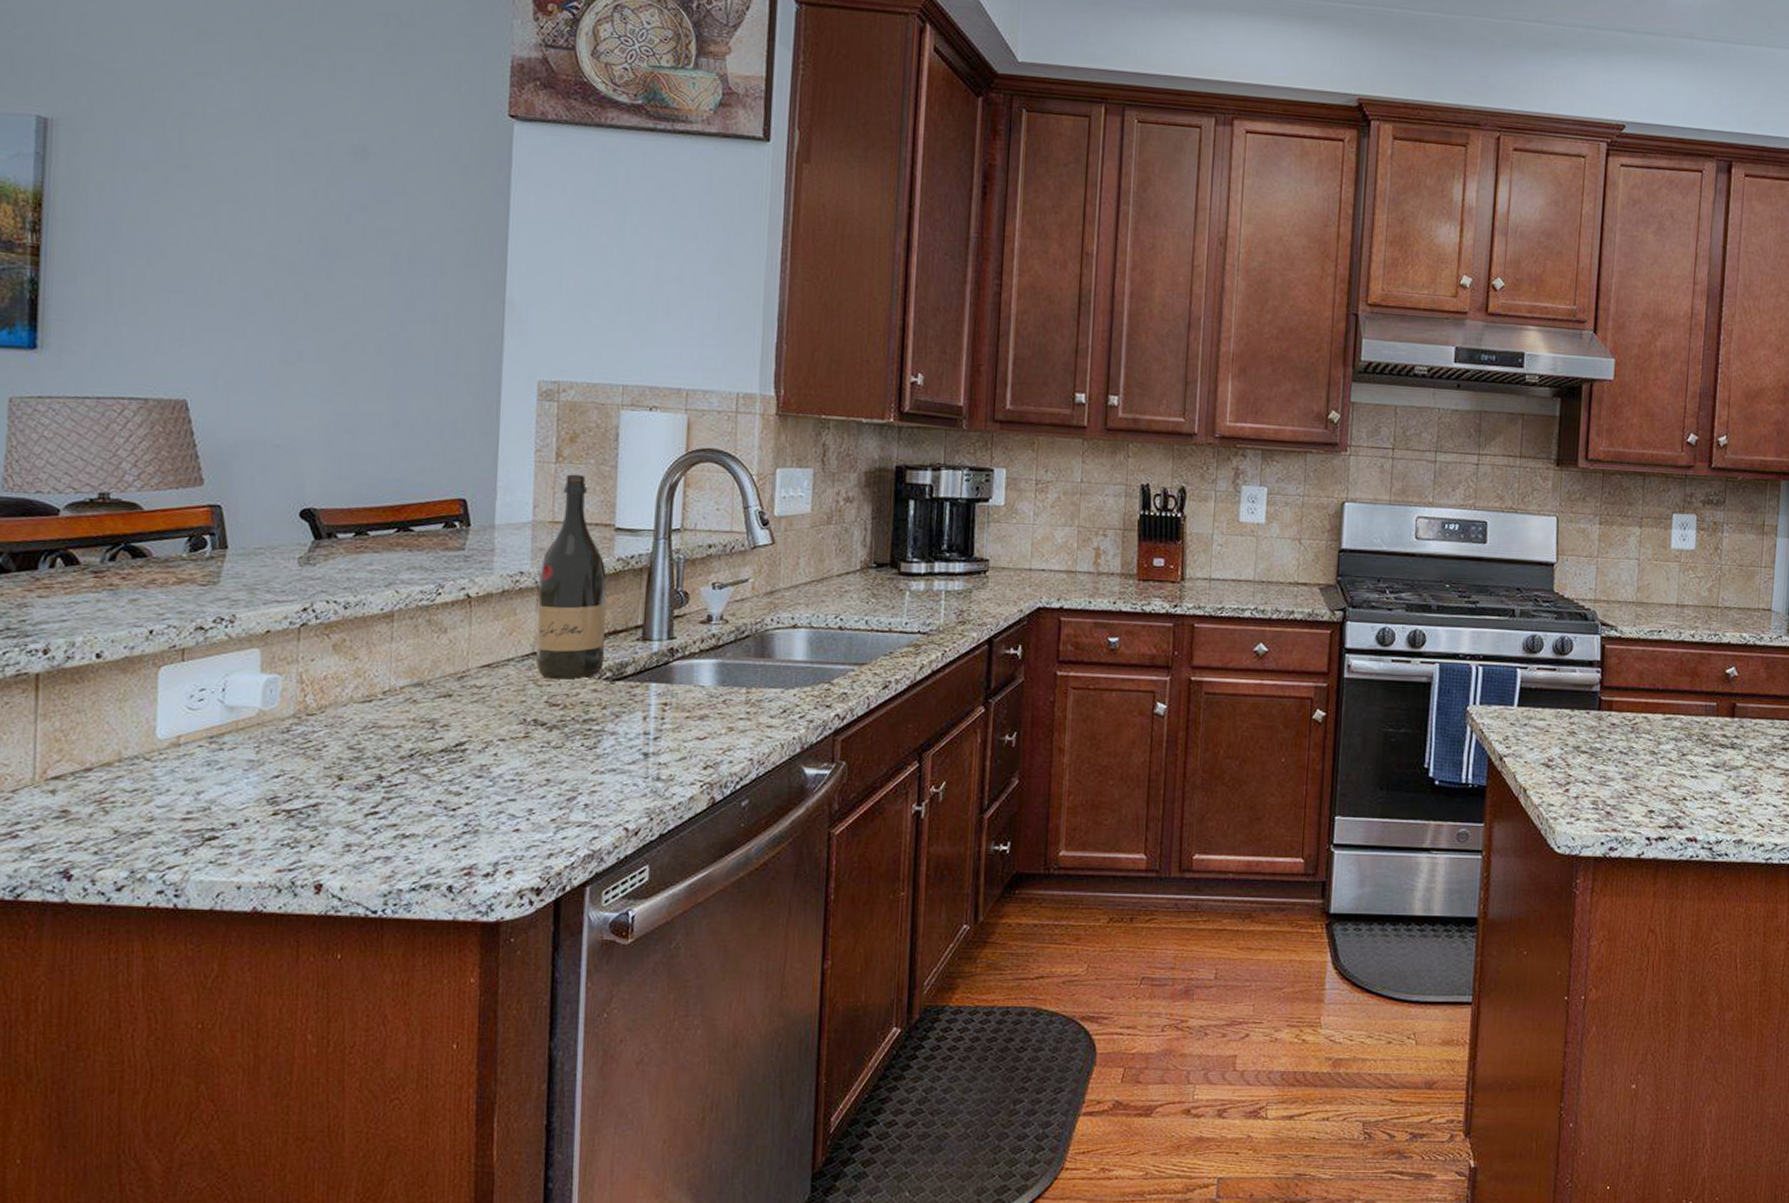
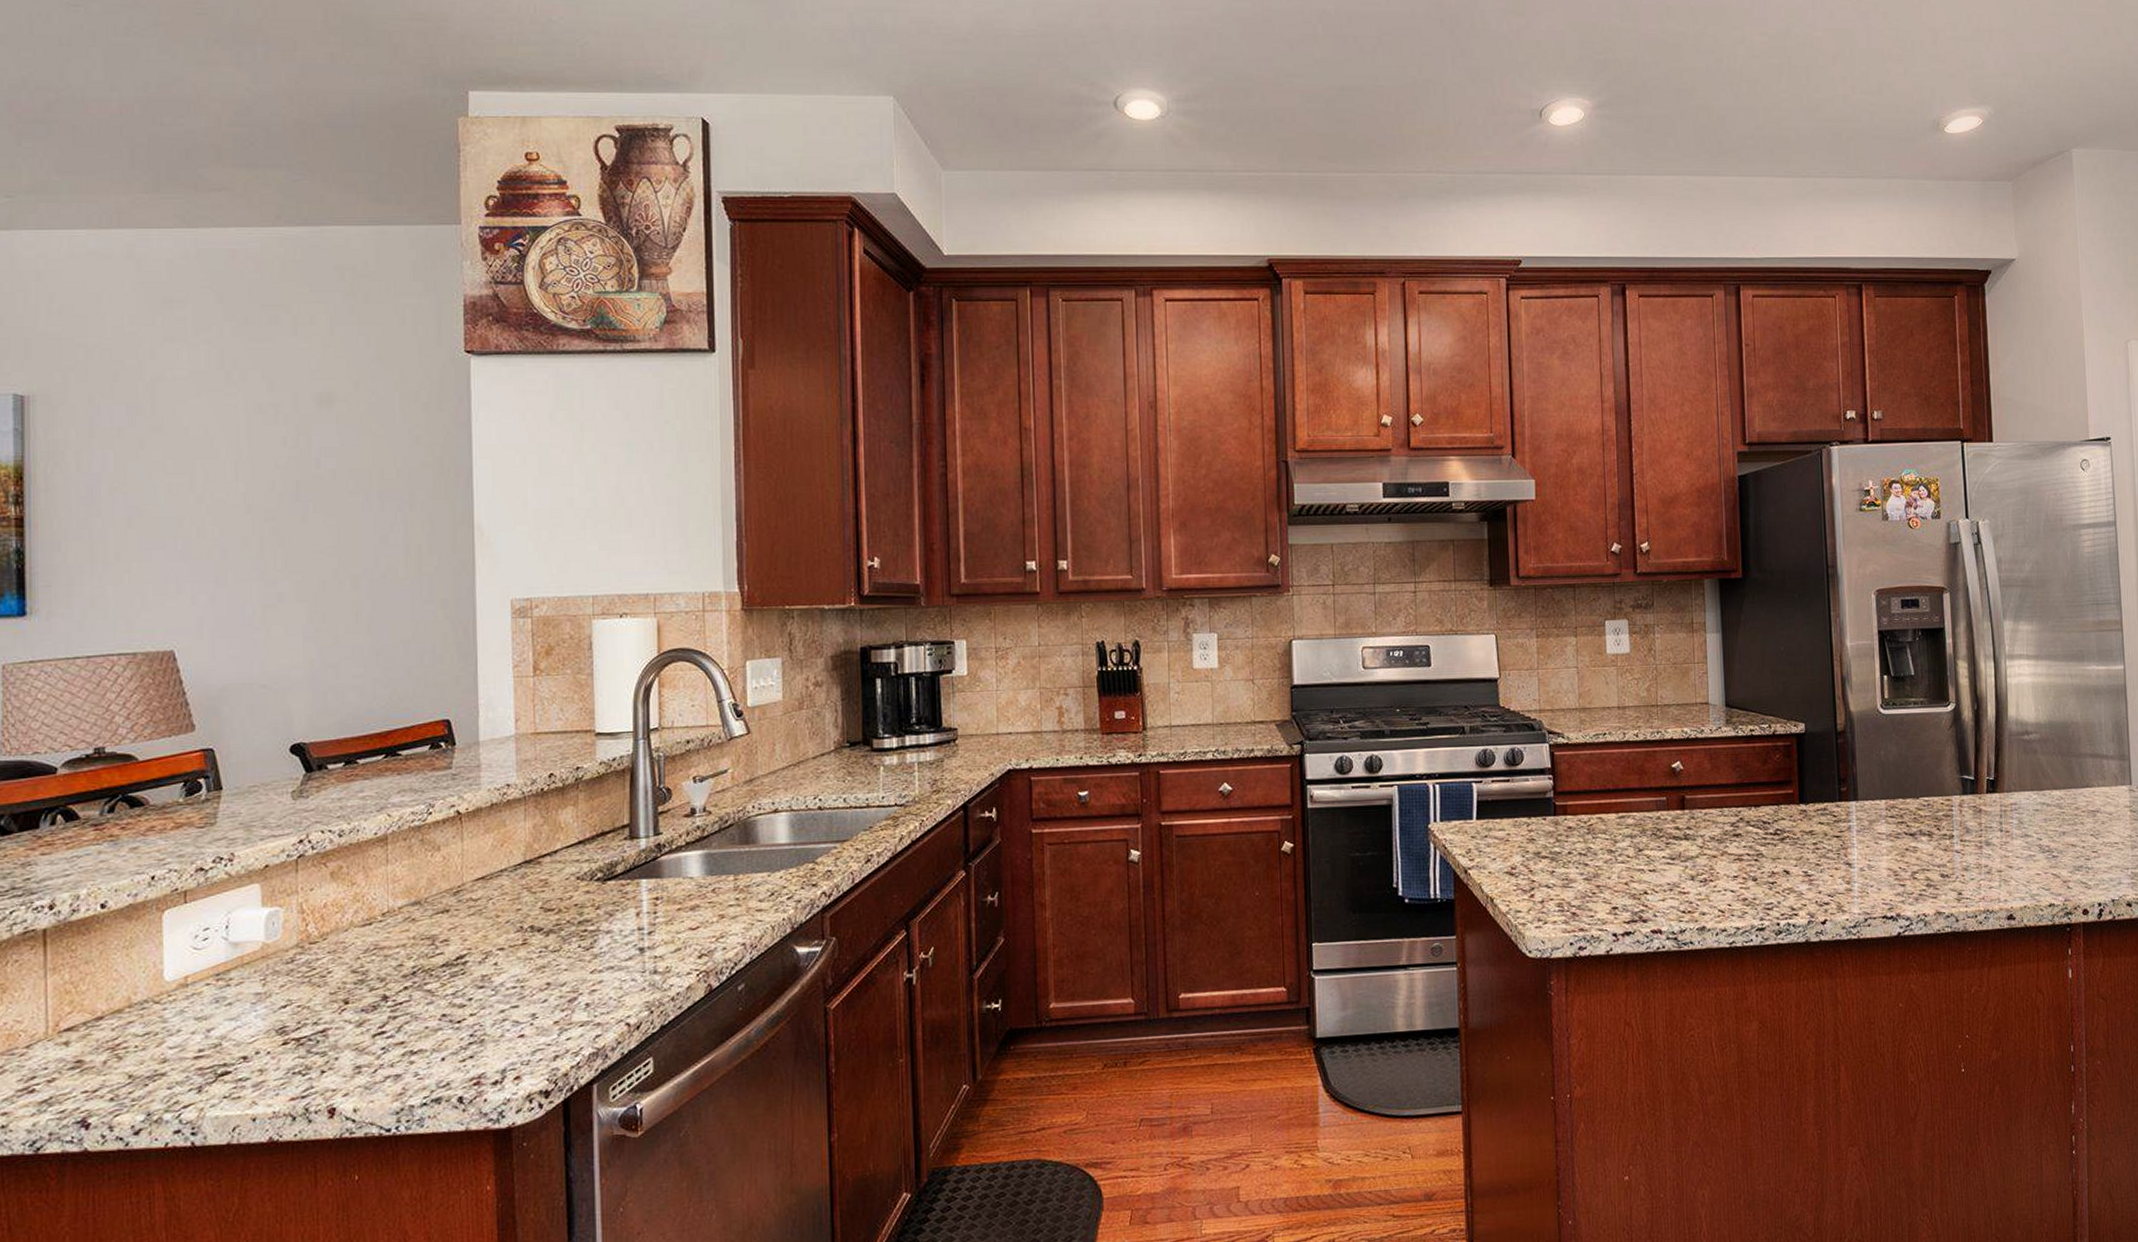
wine bottle: present [536,473,607,680] -> none [524,684,595,885]

